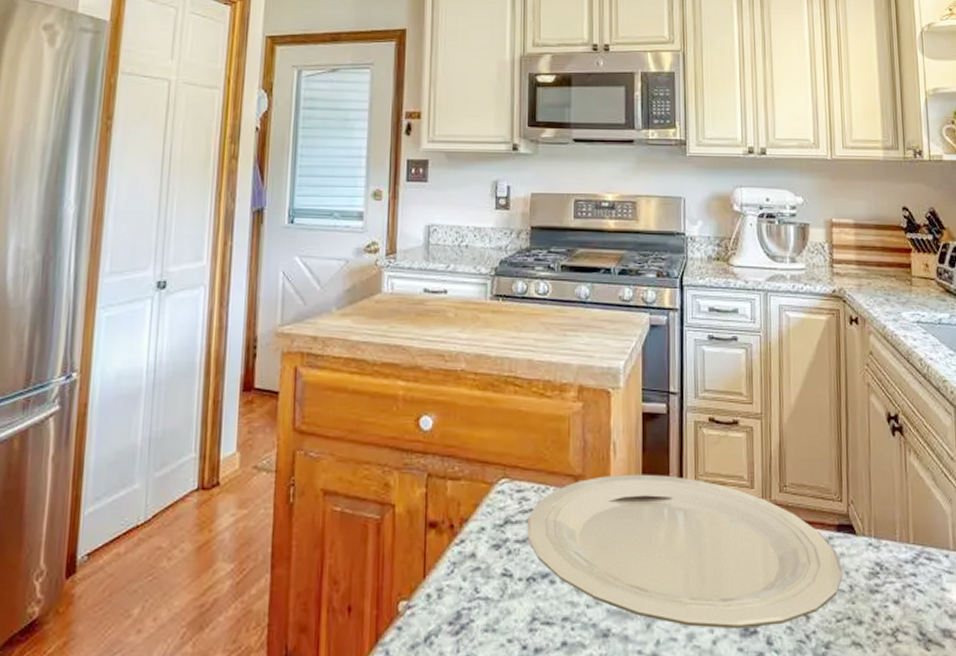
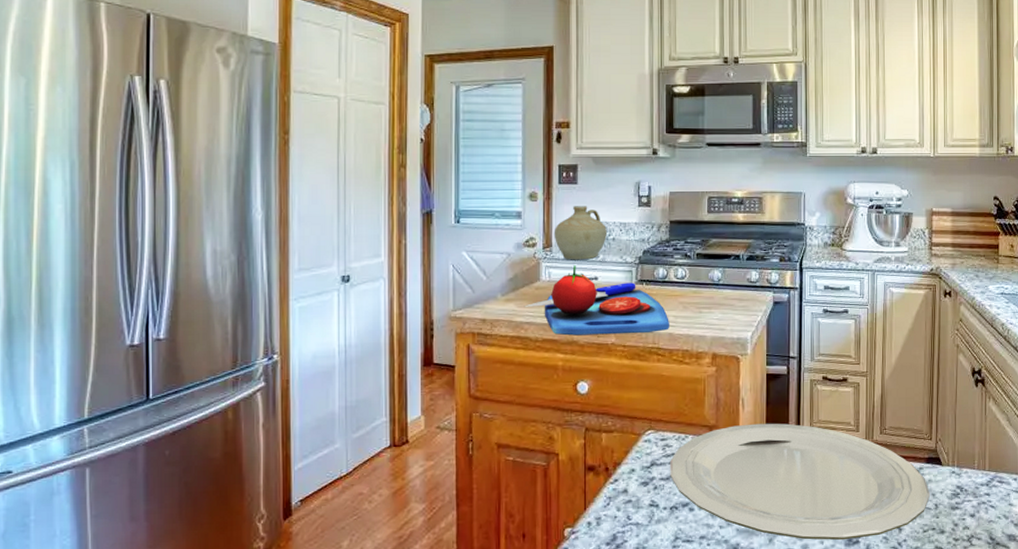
chopping board: none [361,275,529,359] -> present [524,265,669,336]
ceramic jug: none [398,207,460,270] -> present [553,206,608,260]

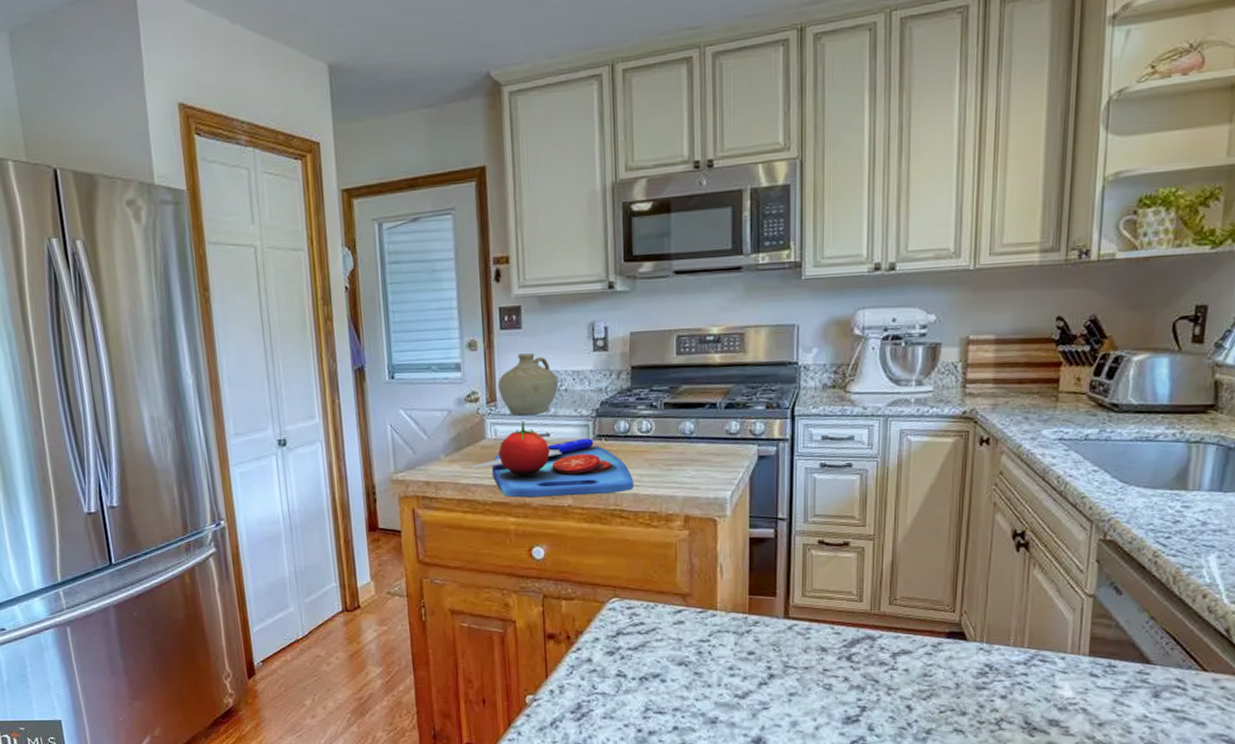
plate: present [670,423,931,541] -> none [638,591,951,718]

